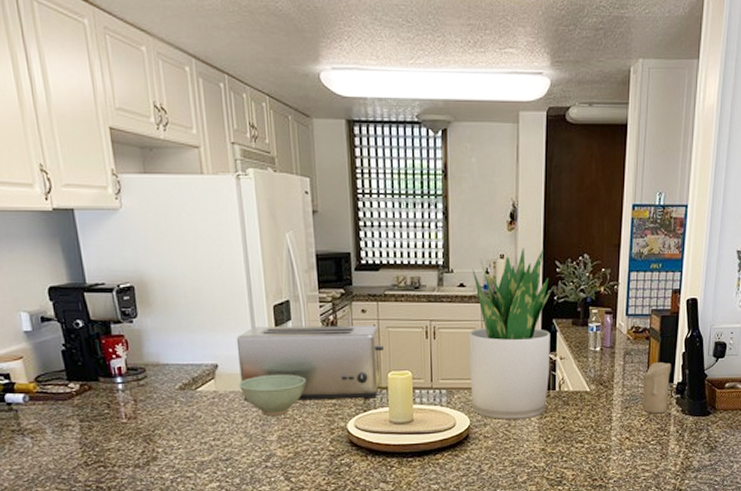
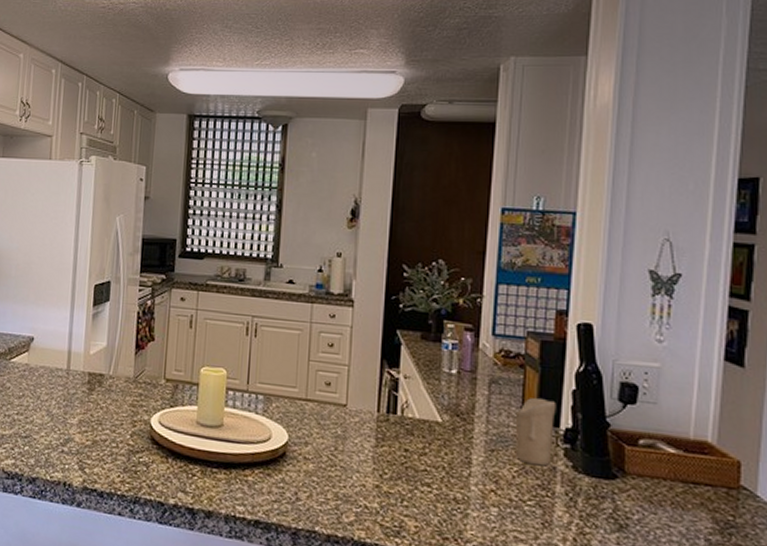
toaster: present [236,325,385,401] -> none [52,304,200,394]
bowl: present [238,374,307,417] -> none [49,354,116,399]
planter: present [469,247,554,420] -> none [292,247,400,445]

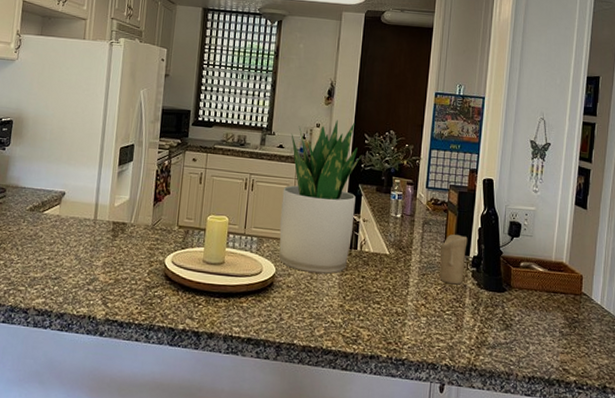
planter: none [292,247,400,445] -> present [279,120,362,274]

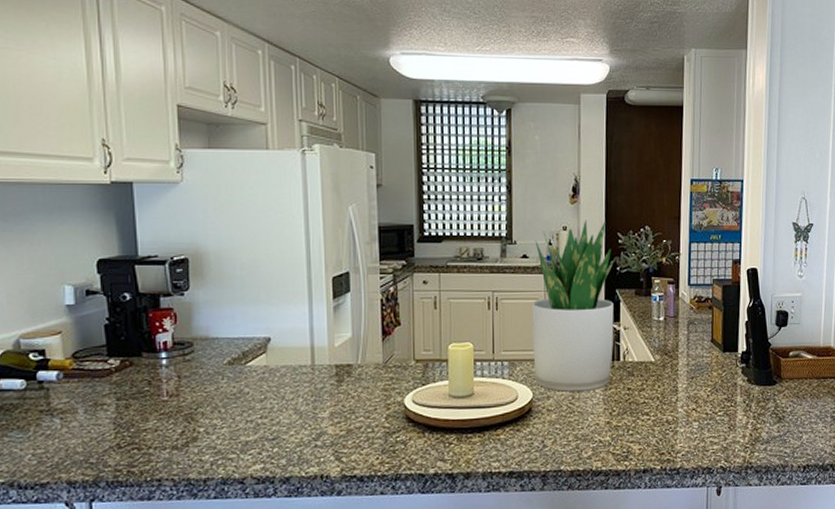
candle: present [438,234,468,285] -> none [707,331,735,384]

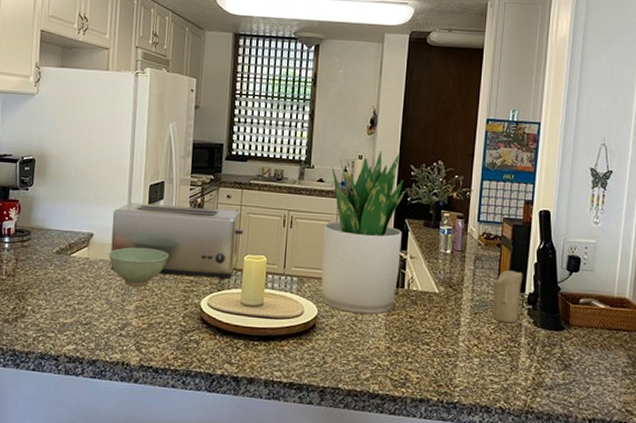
bowl: none [291,347,363,392] -> present [108,247,169,287]
toaster: none [292,296,446,376] -> present [110,202,244,279]
candle: none [707,331,735,384] -> present [492,270,523,324]

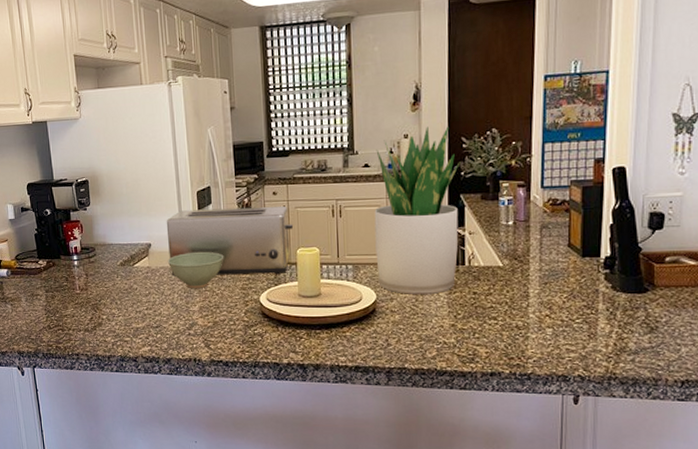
candle: present [492,270,523,324] -> none [563,235,597,291]

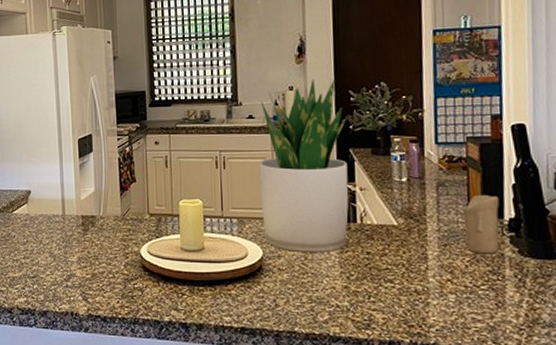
toaster: present [166,206,294,275] -> none [46,155,176,225]
bowl: present [167,251,224,289] -> none [46,200,104,239]
candle: none [563,235,597,291] -> present [462,195,500,254]

